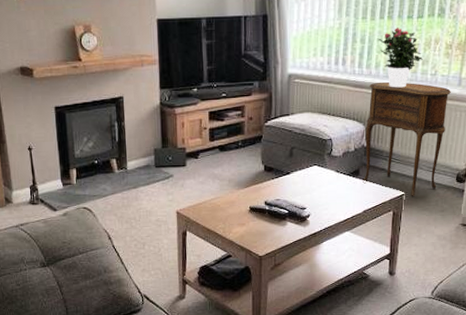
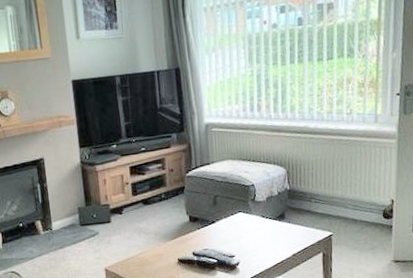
side table: present [363,82,451,197] -> none [286,123,368,237]
potted flower: present [377,27,423,88] -> none [289,70,337,130]

